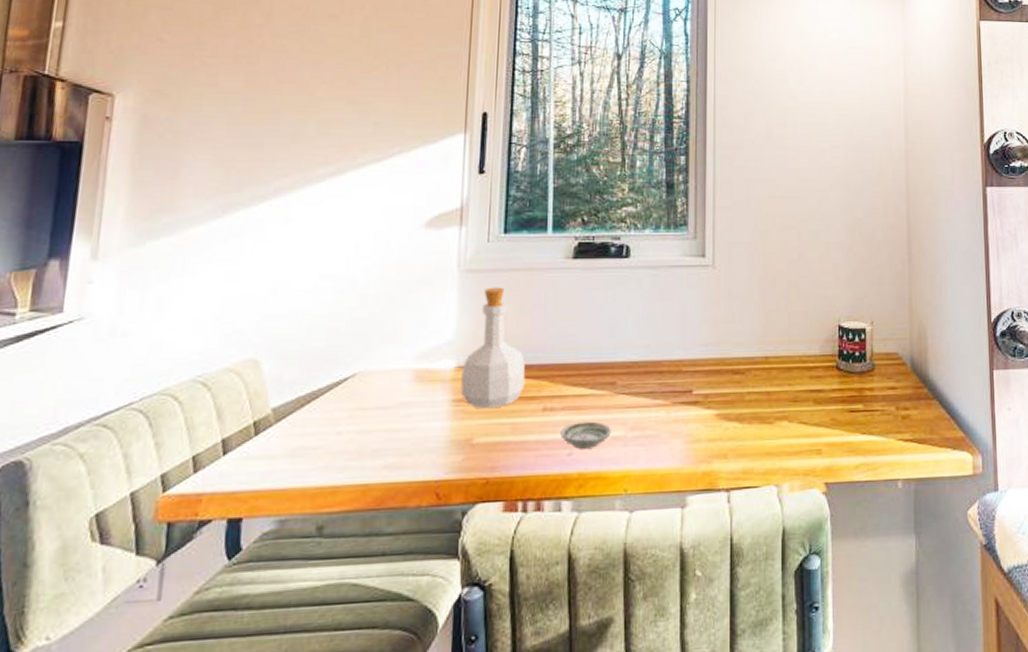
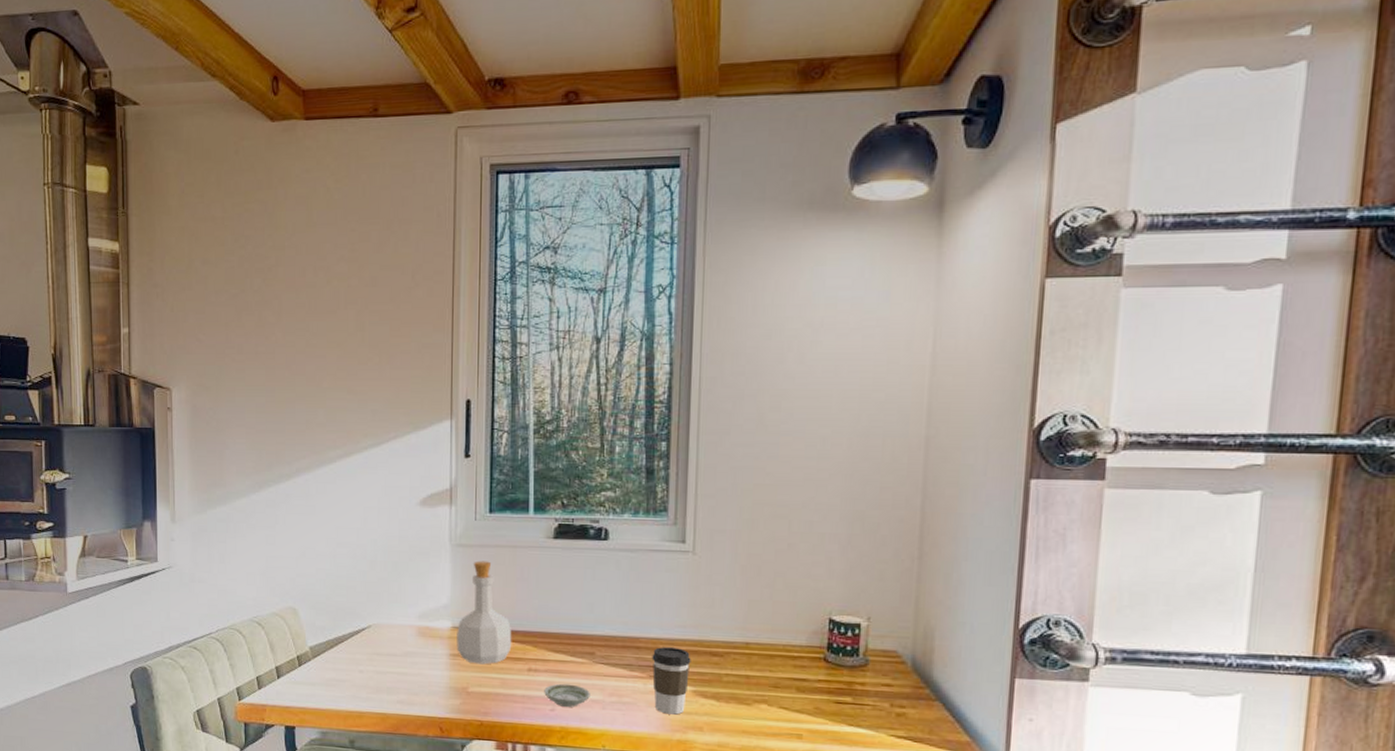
coffee cup: none [675,369,714,444] -> present [652,647,691,715]

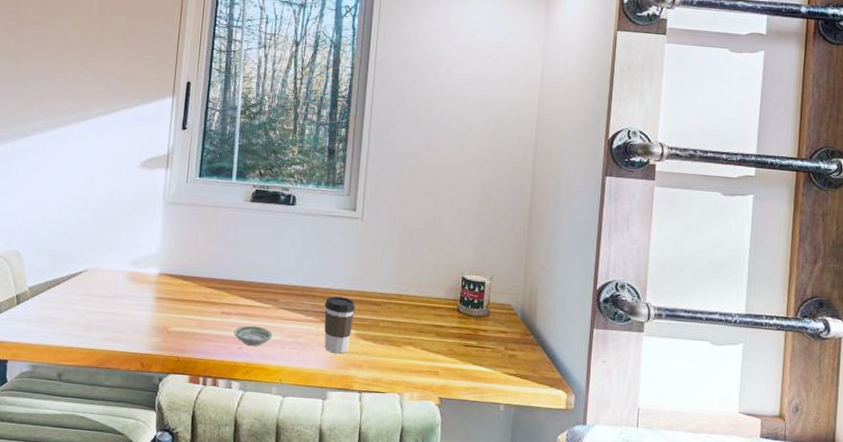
bottle: present [456,561,512,665] -> none [161,217,210,307]

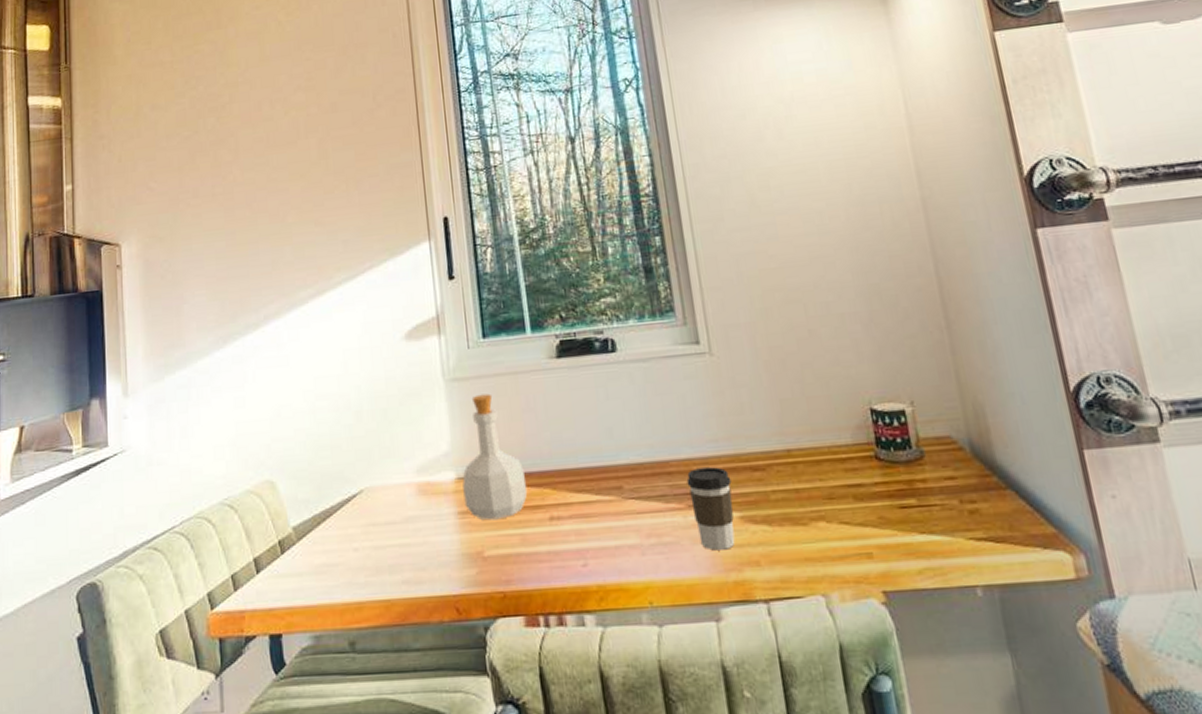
bottle: none [161,217,210,307] -> present [462,393,528,520]
saucer: present [234,325,273,346] -> none [572,529,626,559]

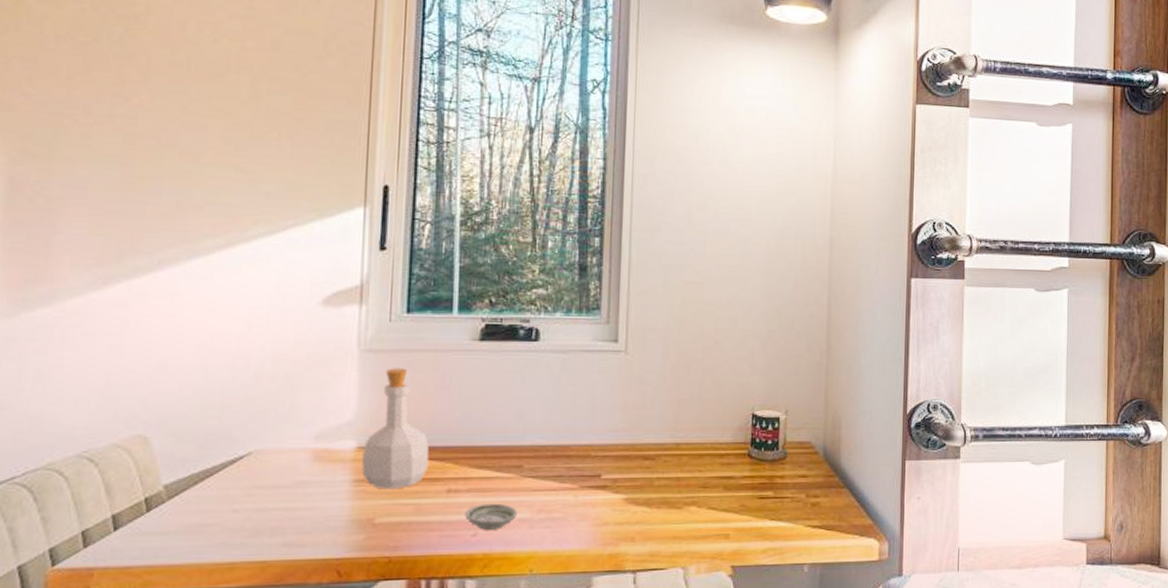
saucer: none [572,529,626,559] -> present [465,503,517,530]
coffee cup: present [686,467,736,551] -> none [583,454,623,527]

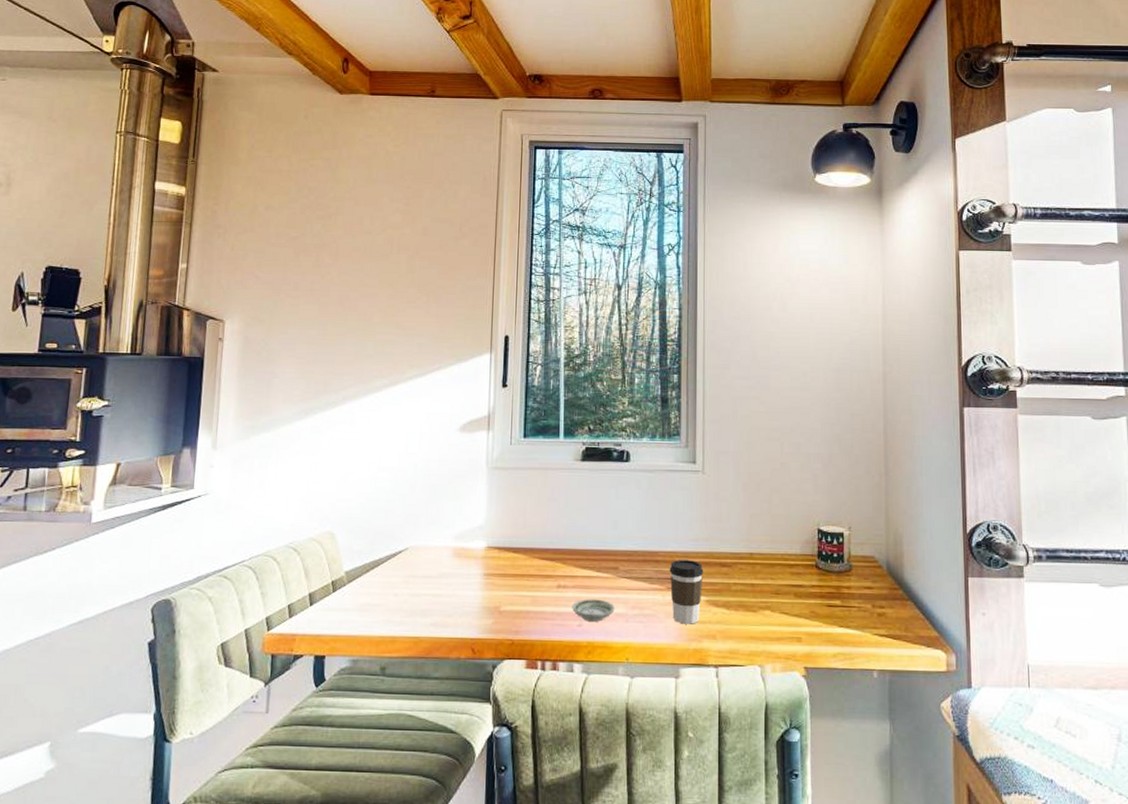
bottle: present [362,368,430,490] -> none [490,482,543,583]
coffee cup: none [583,454,623,527] -> present [669,560,704,624]

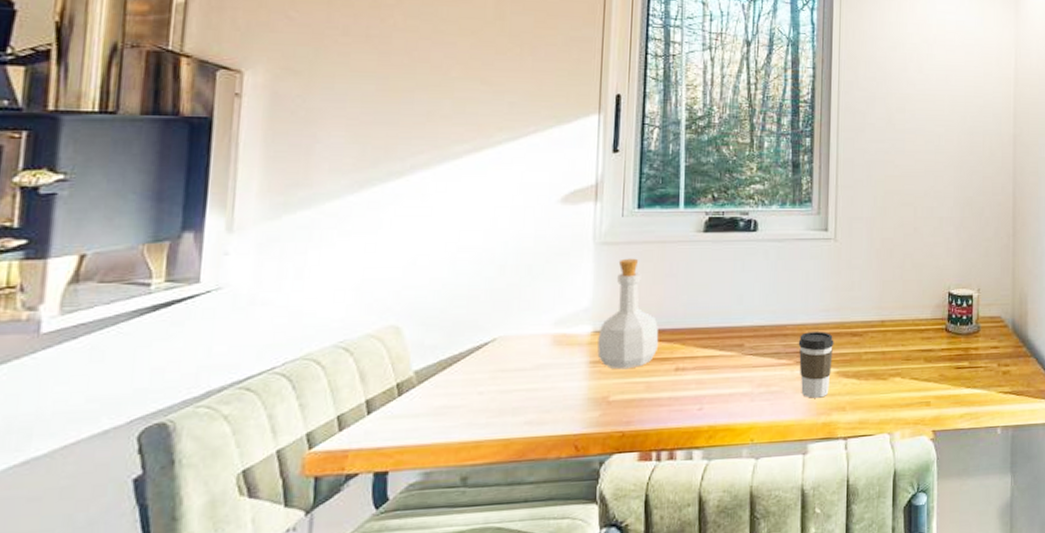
bottle: none [490,482,543,583] -> present [597,258,659,370]
saucer: present [572,598,615,622] -> none [692,379,739,404]

